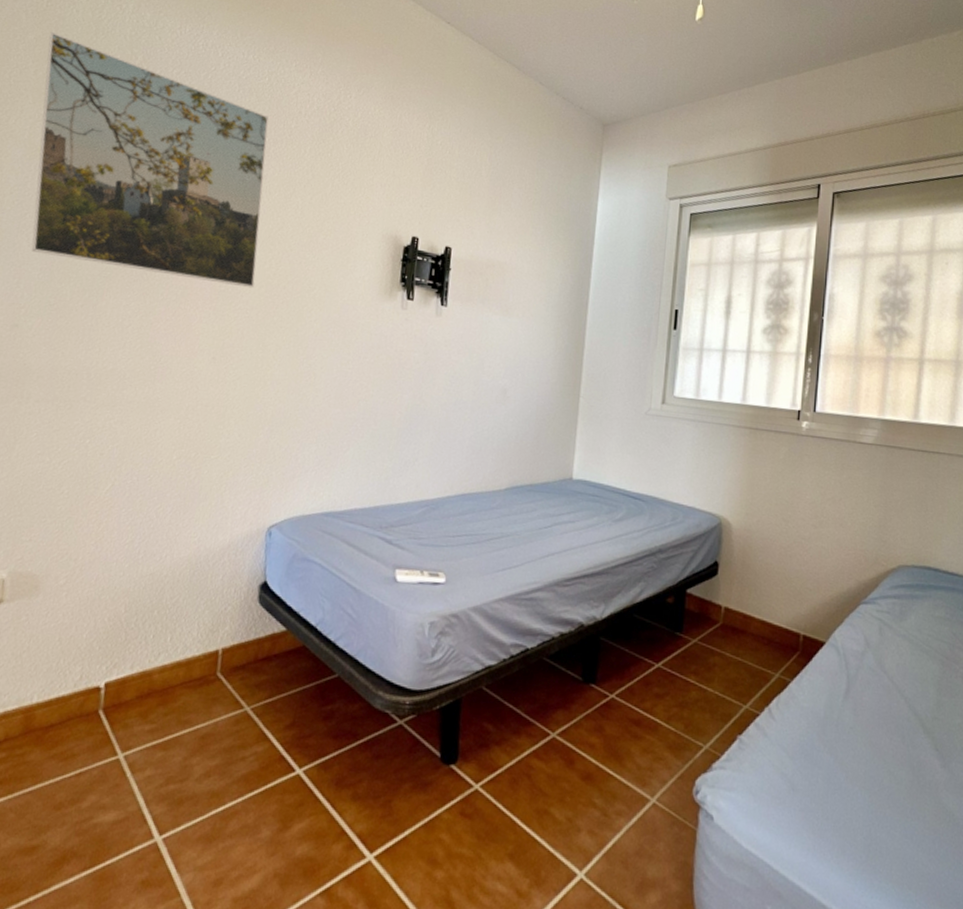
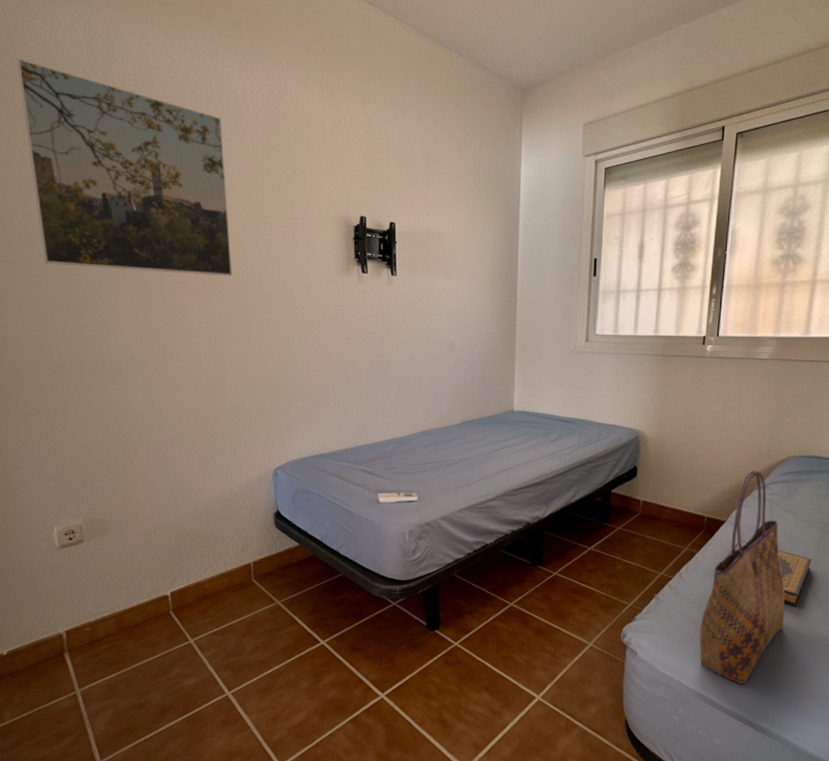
tote bag: none [793,578,901,874] -> present [699,470,785,684]
hardback book: none [828,669,932,766] -> present [727,540,812,607]

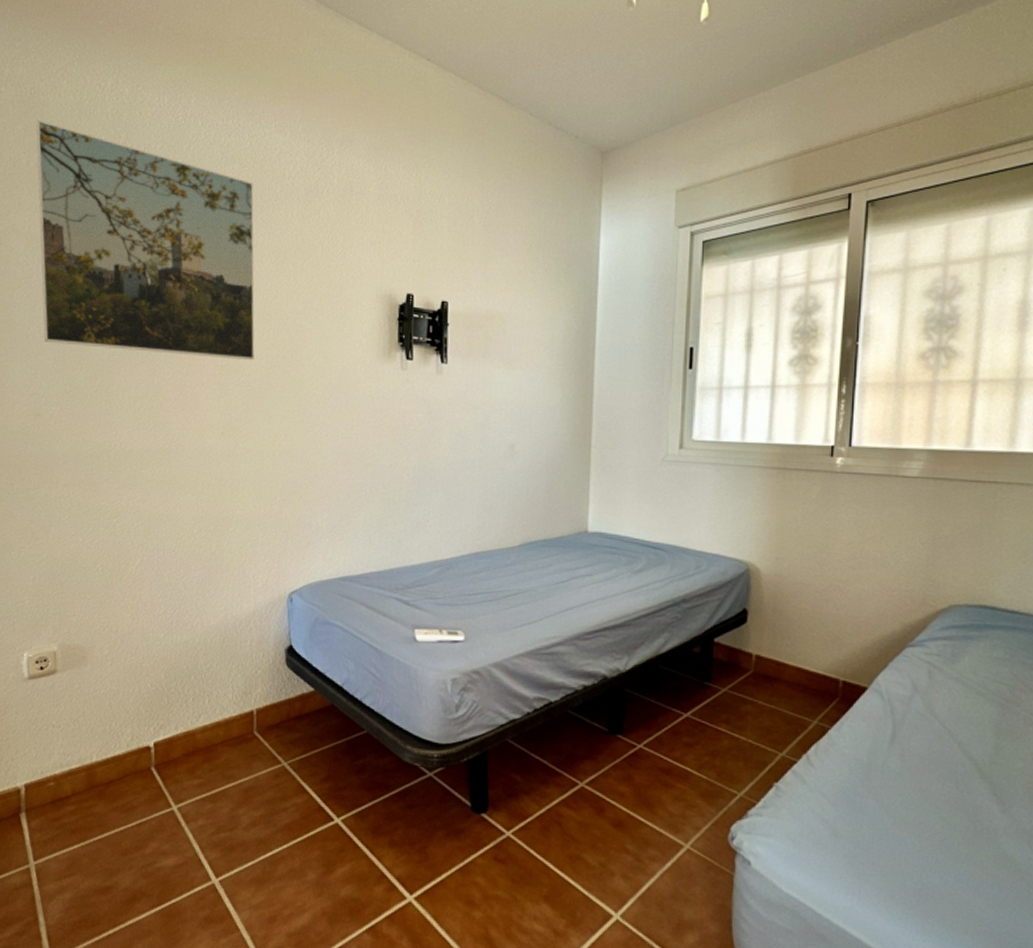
tote bag: present [699,470,785,684] -> none [836,620,955,918]
hardback book: present [727,540,812,607] -> none [871,714,990,811]

